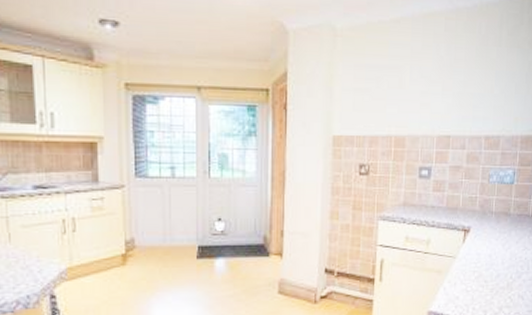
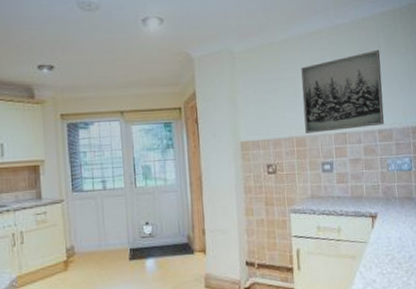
wall art: none [406,43,501,133] -> present [301,49,384,133]

